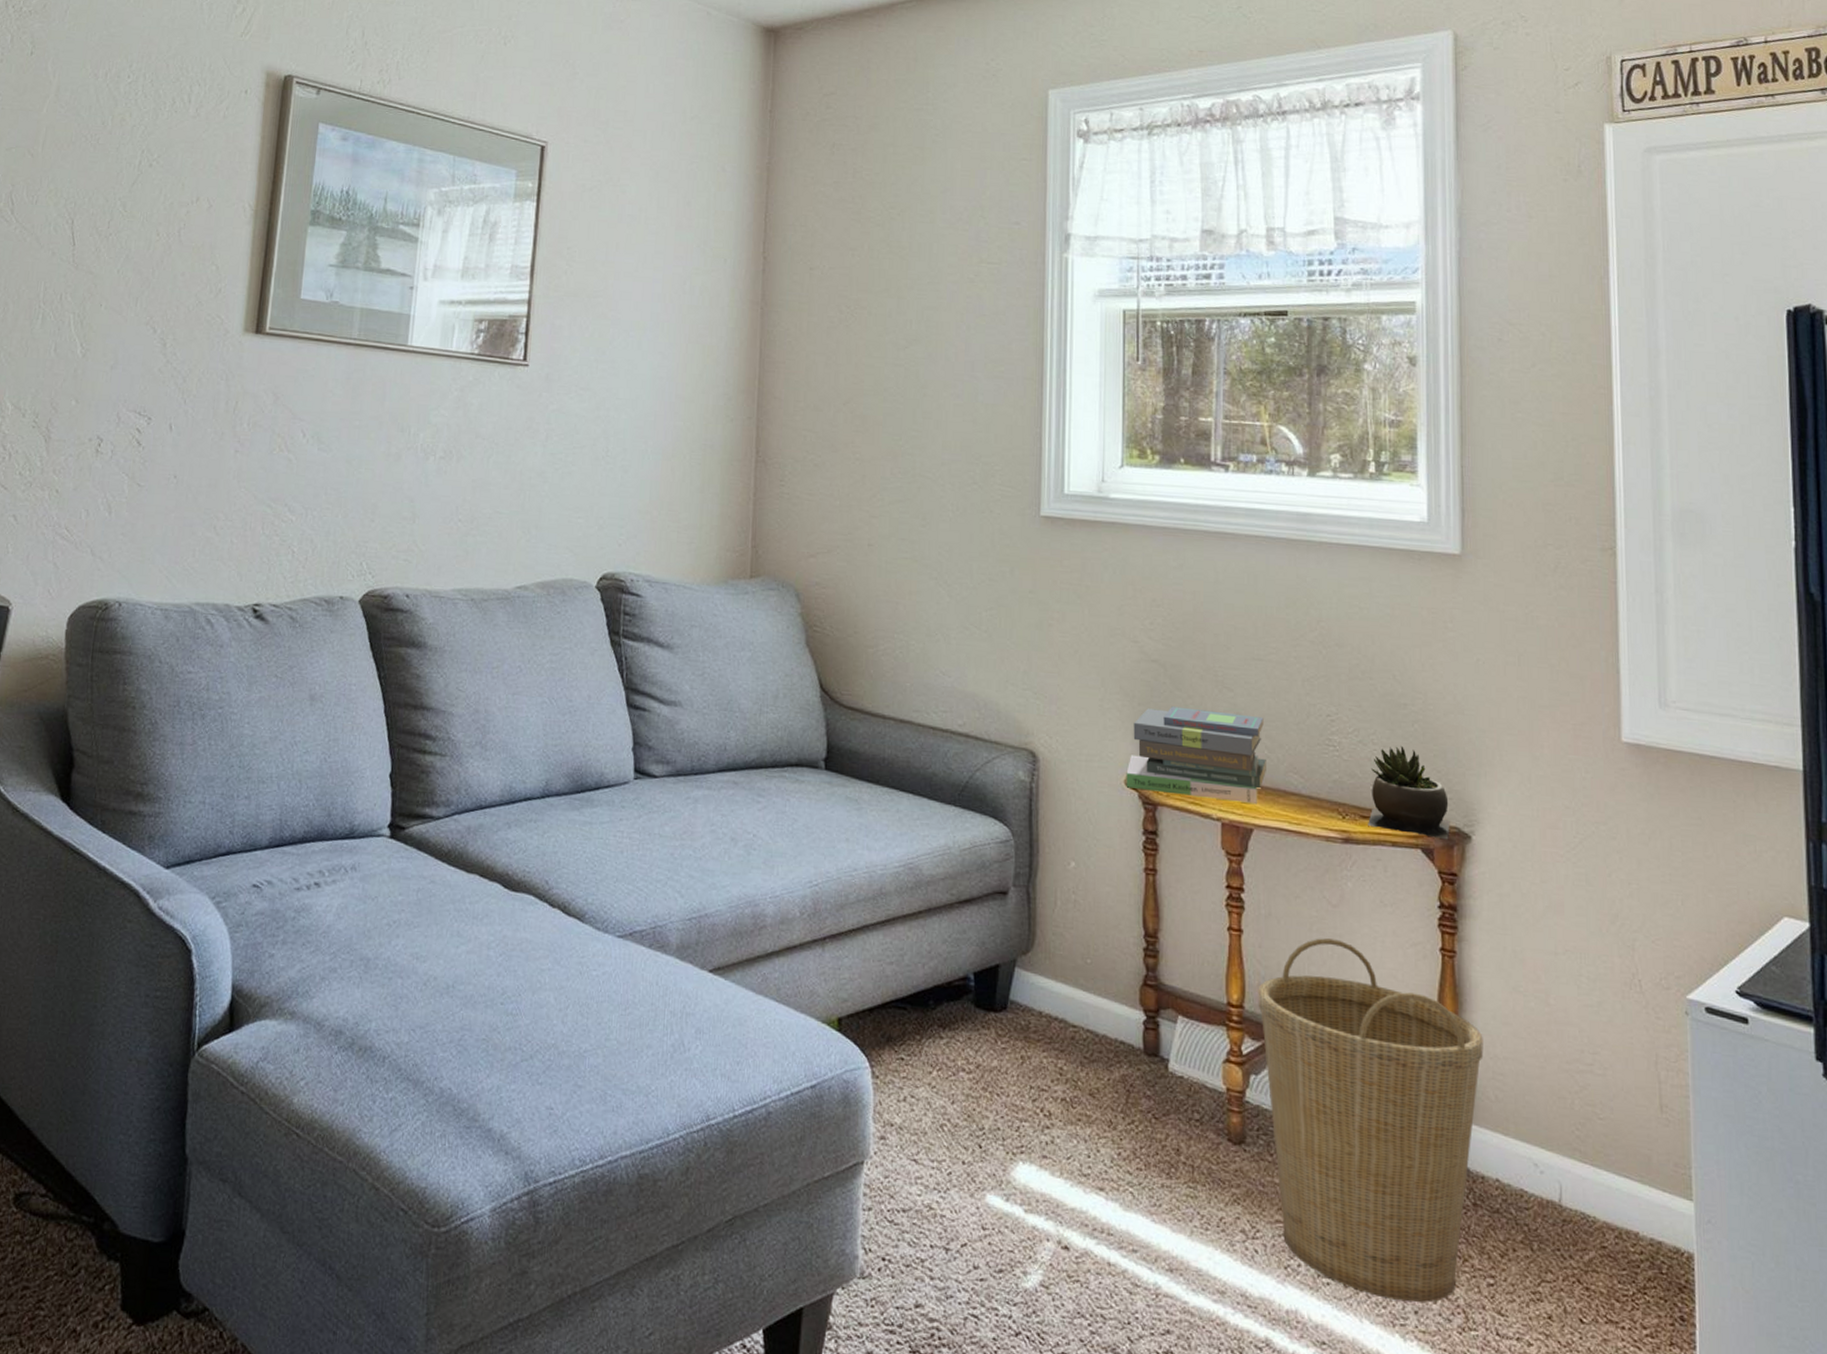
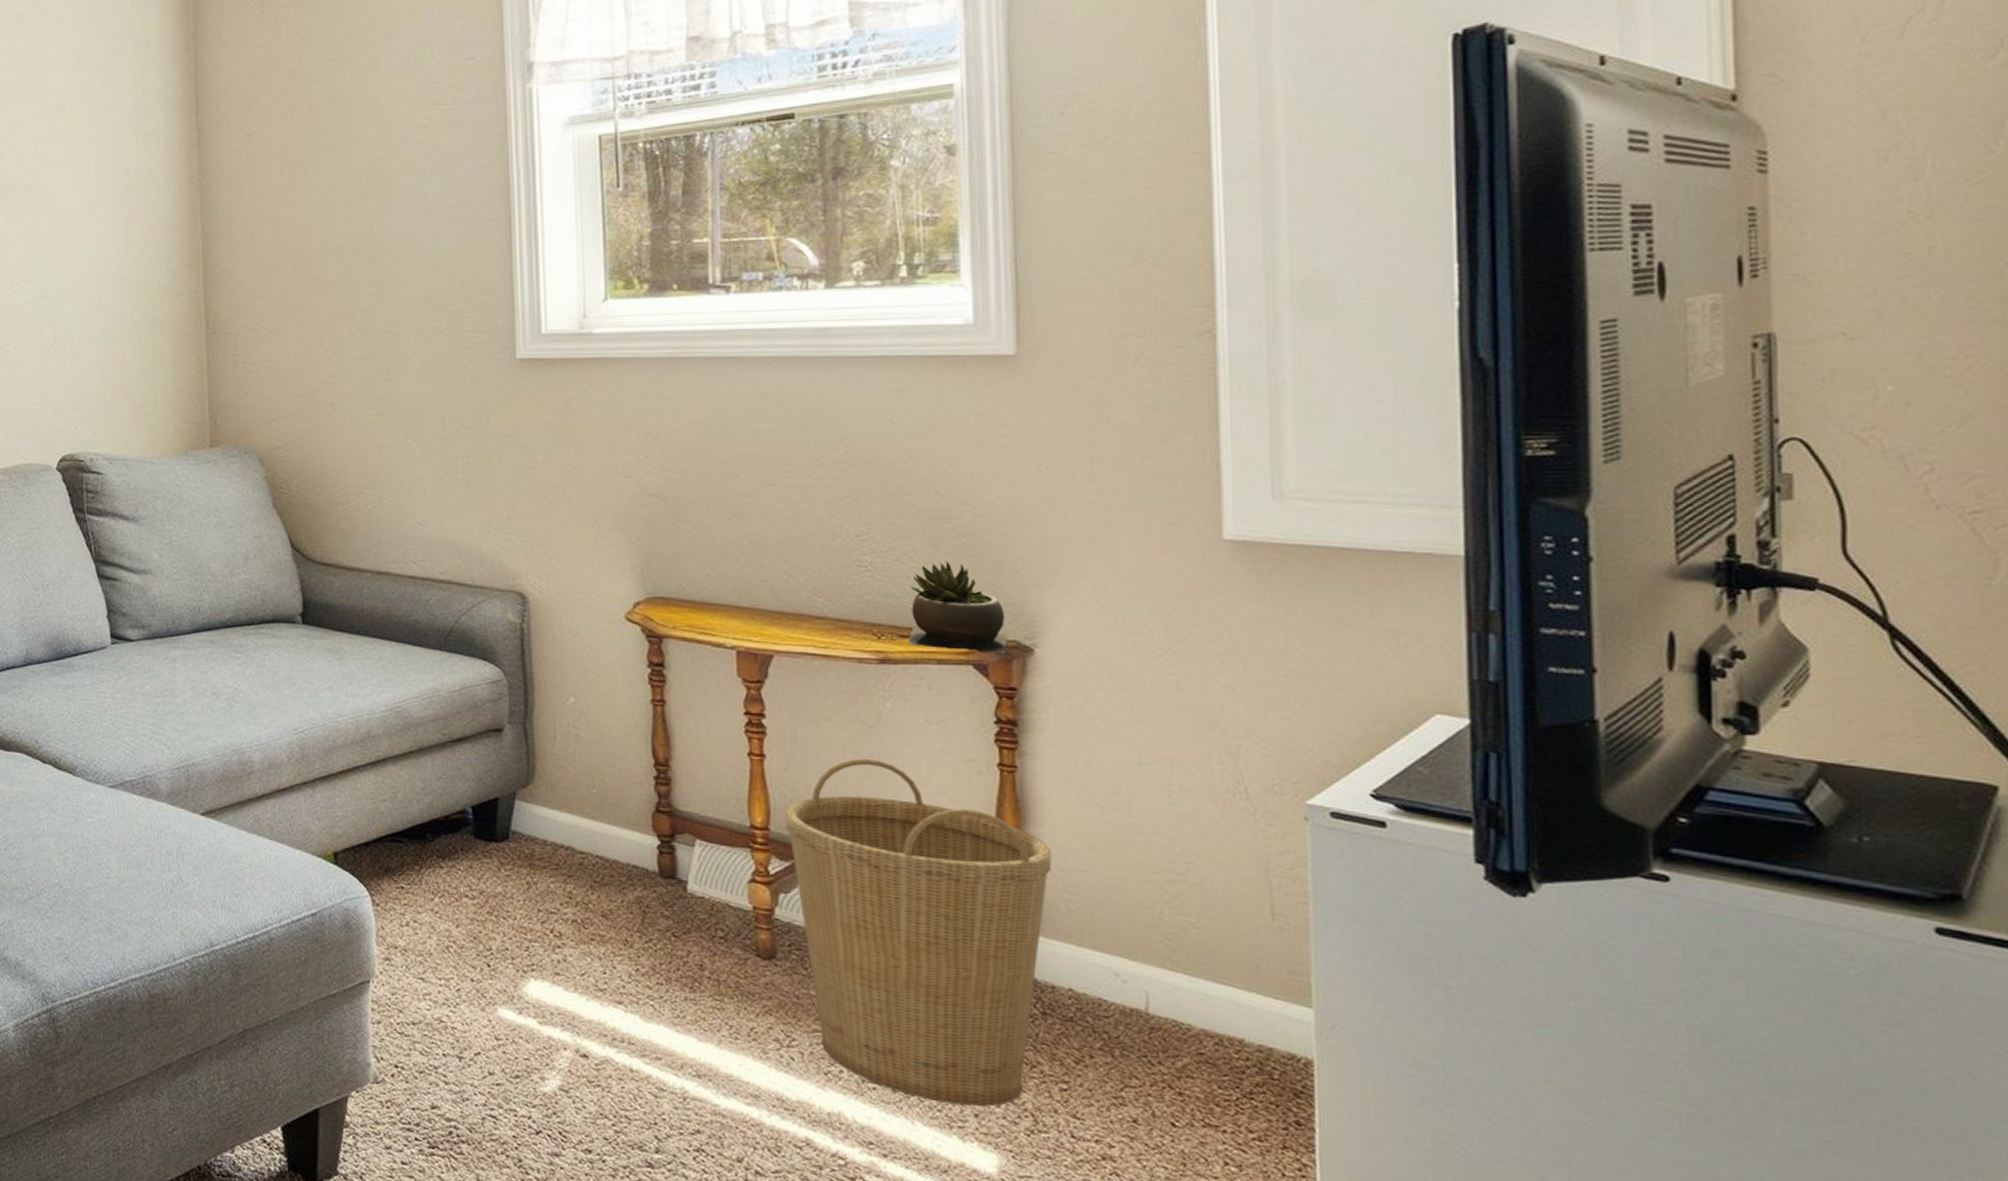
books: present [1126,706,1266,805] -> none [626,539,786,631]

